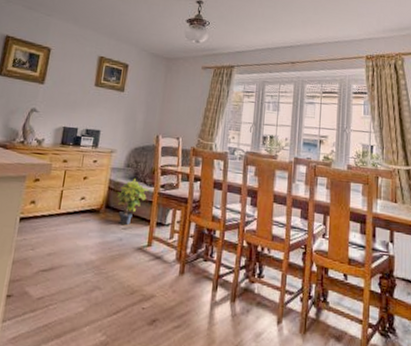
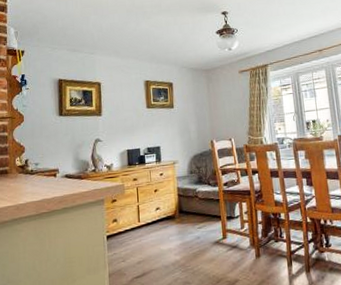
potted plant: present [116,178,149,225] -> none [186,182,214,224]

